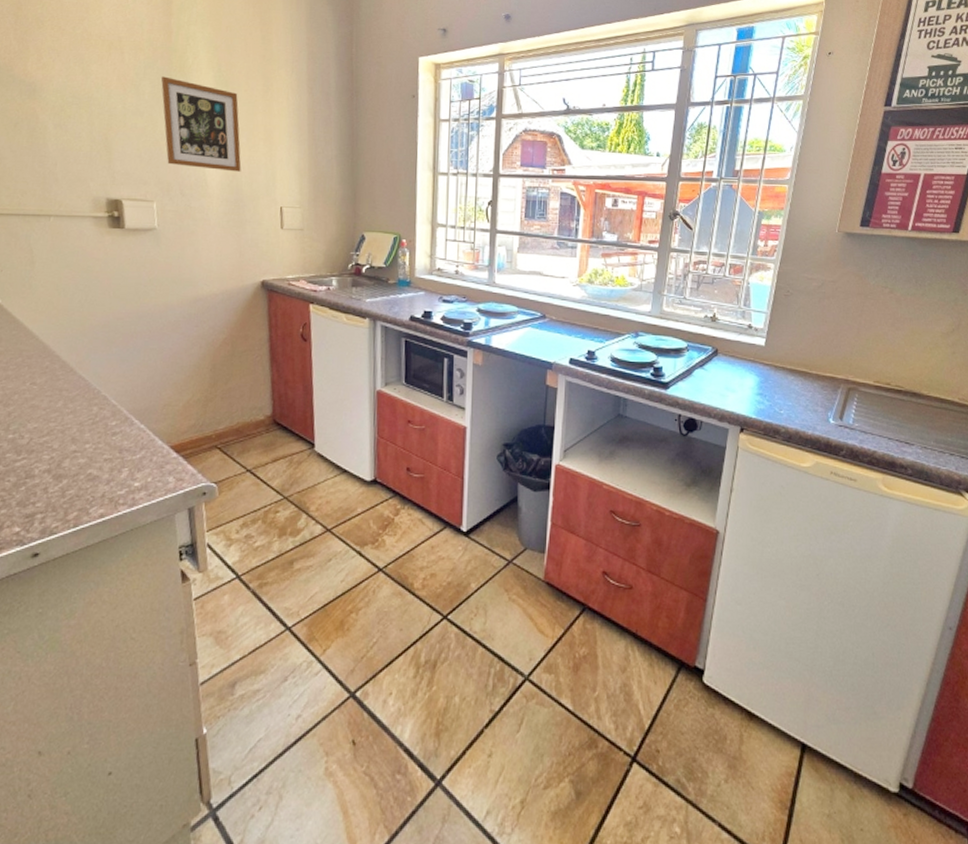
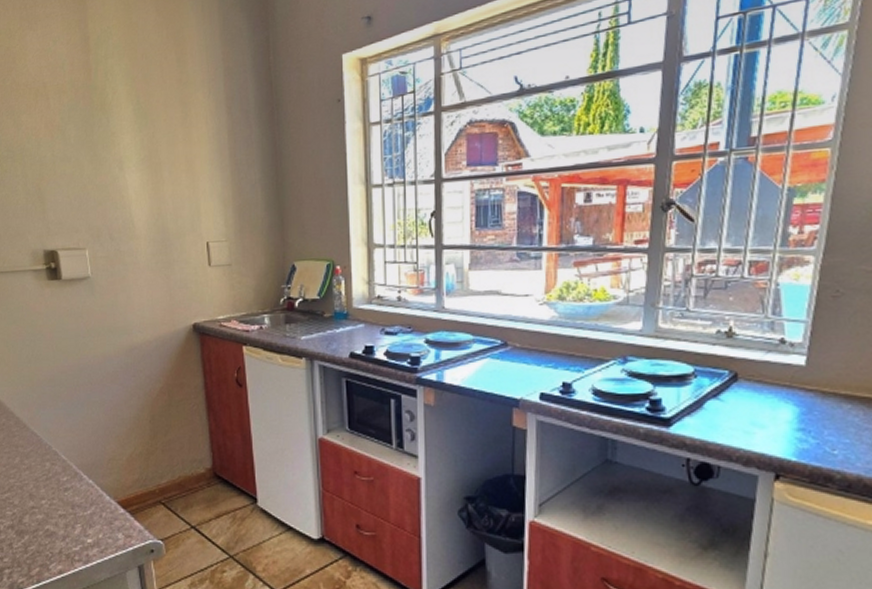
picture frame: present [160,76,242,172] -> none [84,117,166,210]

